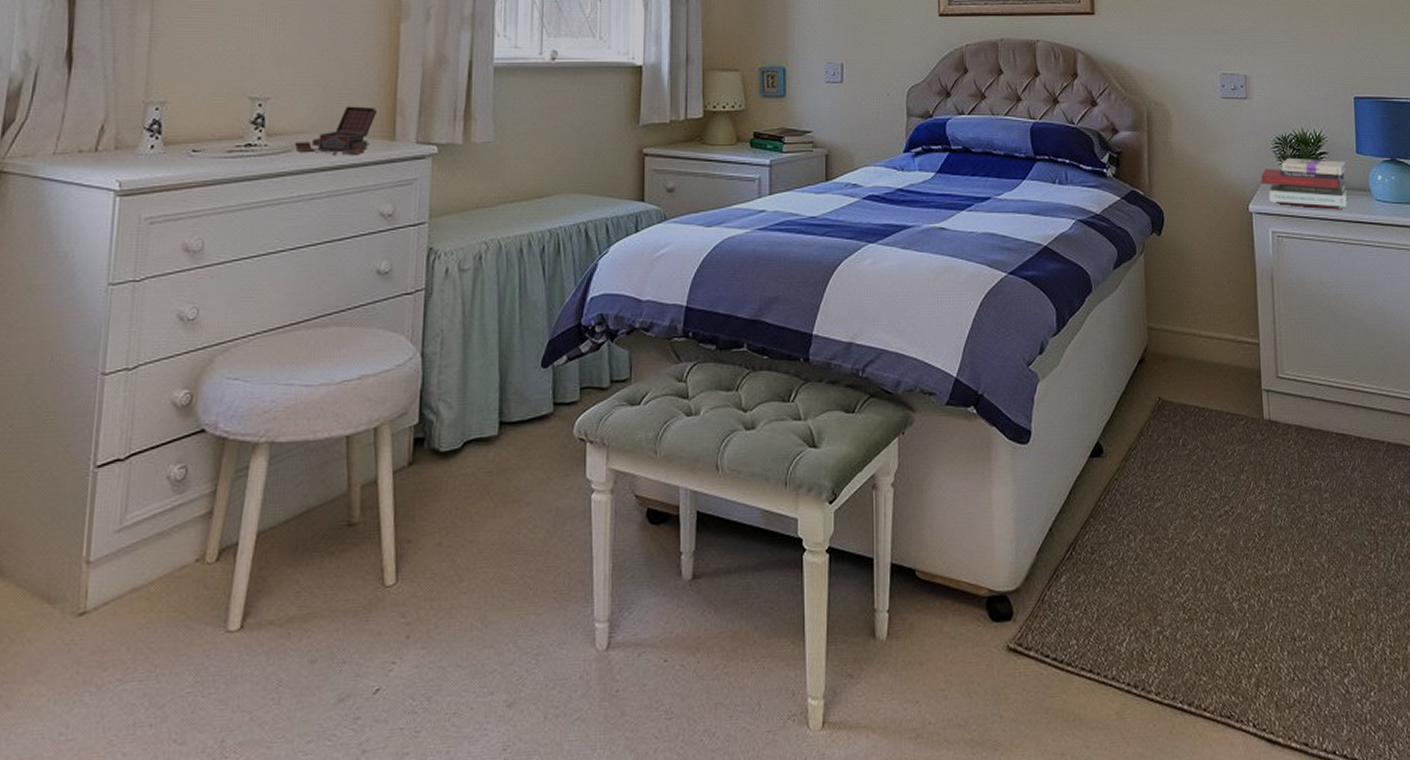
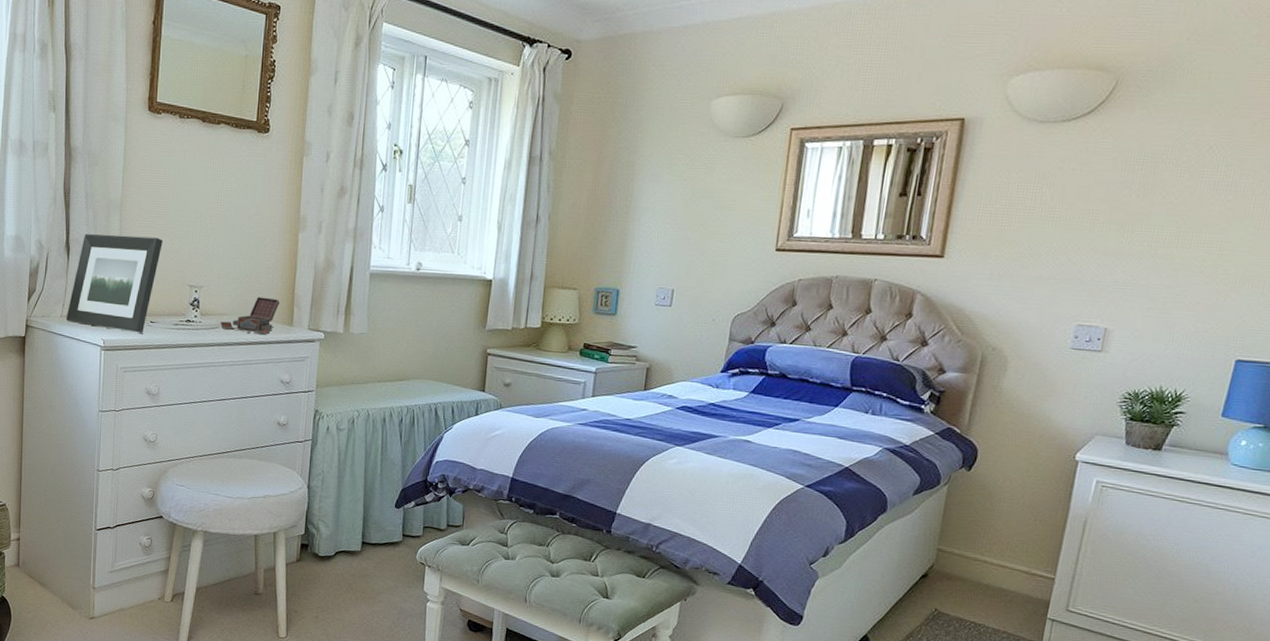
picture frame: none [62,38,213,167] -> present [66,234,163,333]
books: present [1261,157,1350,210] -> none [1097,413,1205,470]

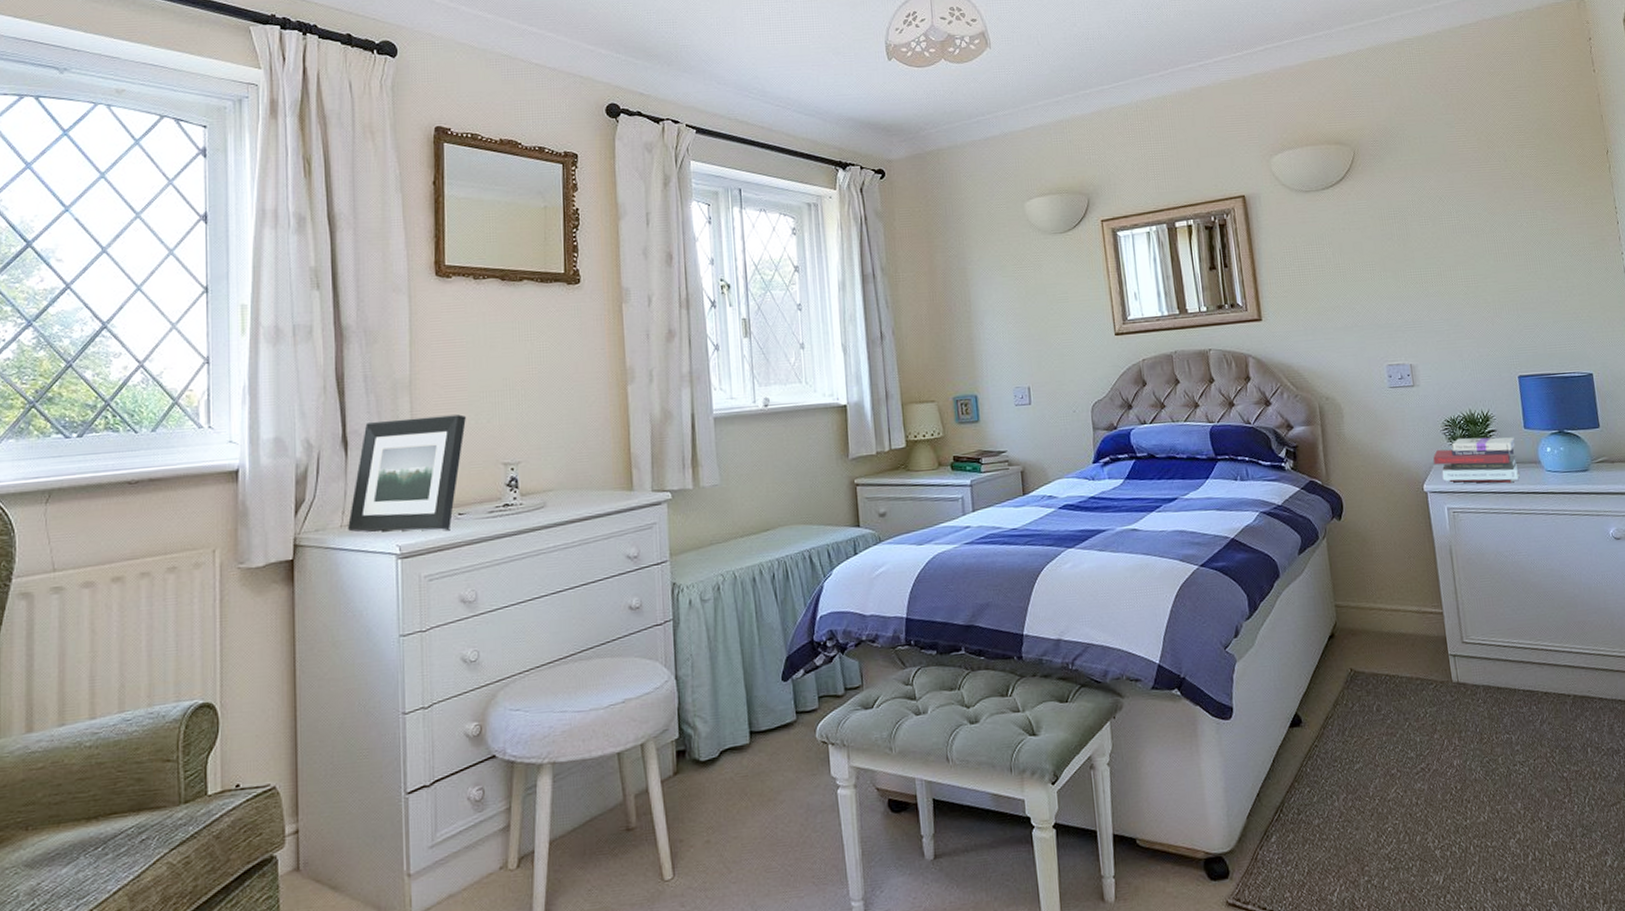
instrument case: present [221,297,280,336] -> none [546,462,615,509]
books: none [1097,413,1205,470] -> present [1433,437,1521,484]

